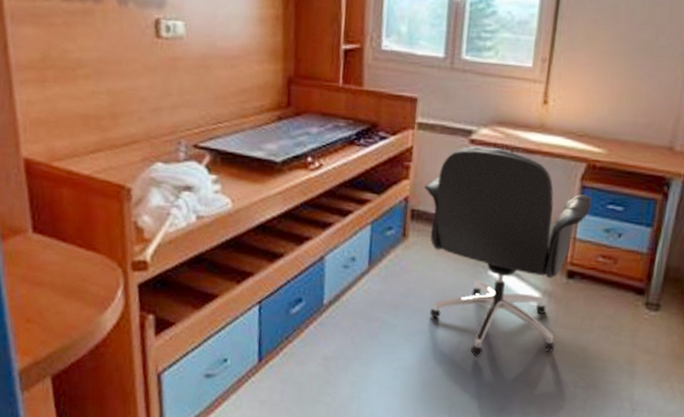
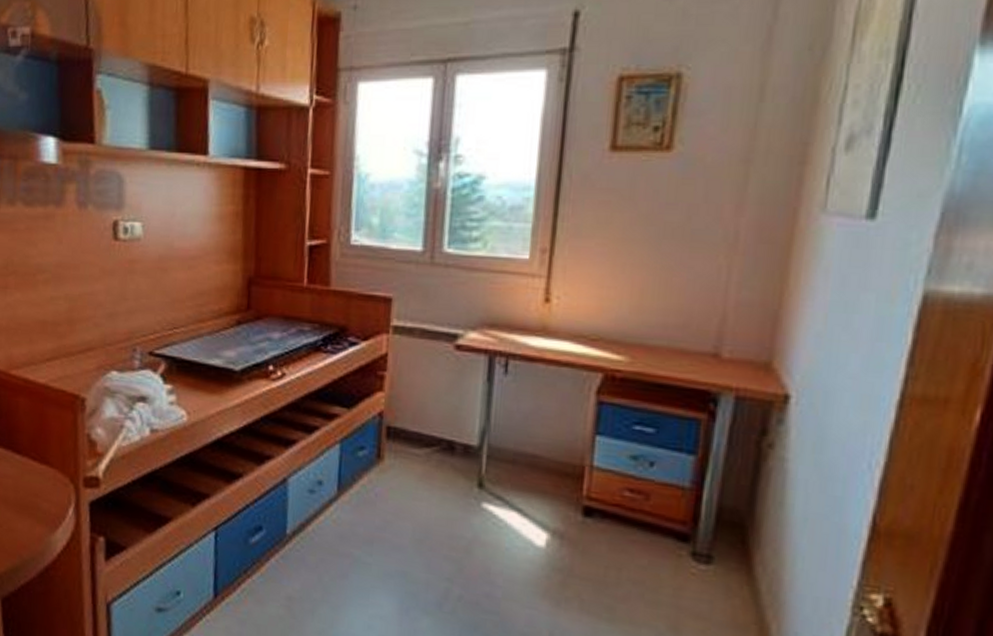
office chair: present [424,146,592,358] -> none [402,353,612,610]

